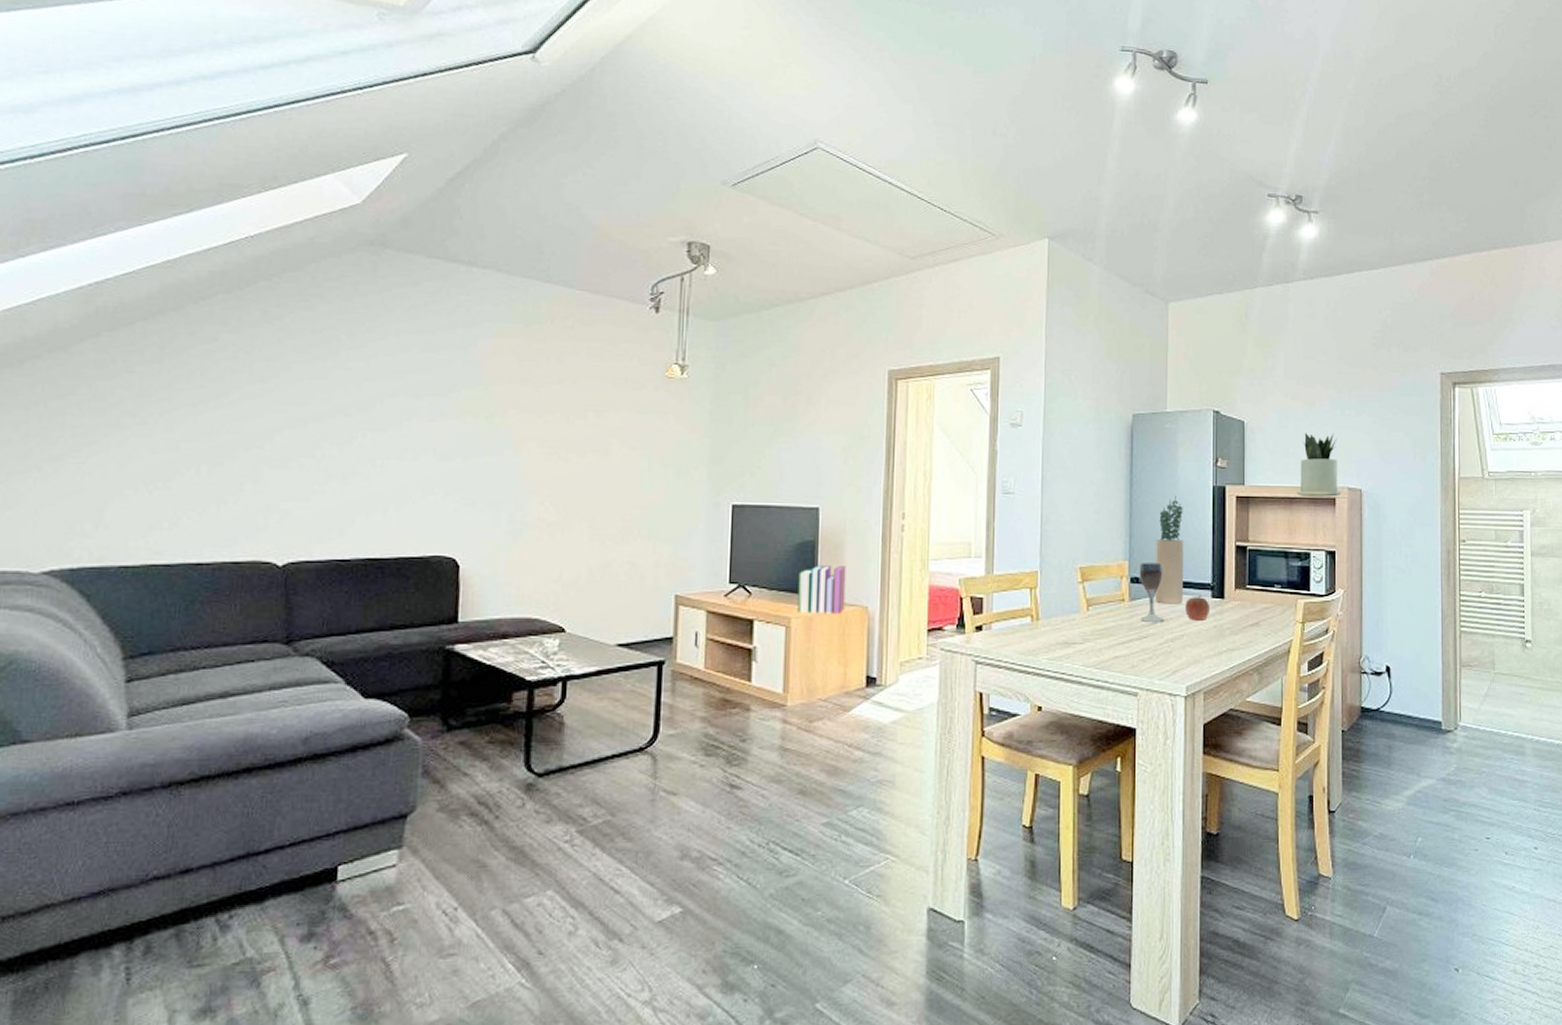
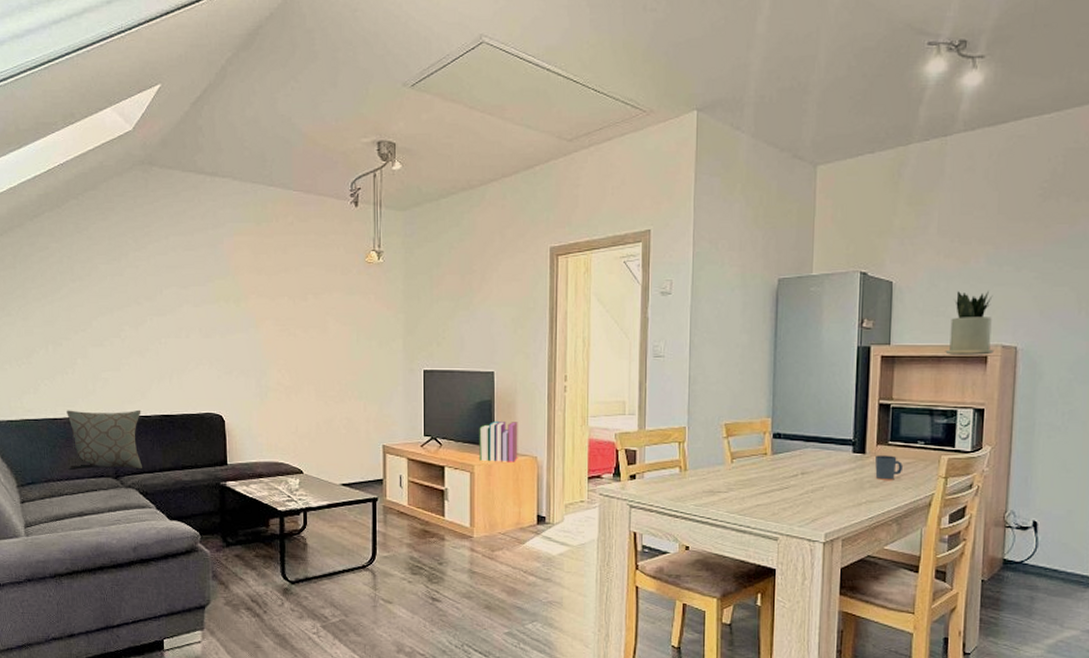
pillow: none [211,551,336,635] -> present [67,409,142,471]
cup: present [1139,563,1164,623] -> none [781,420,805,476]
vase: present [1154,495,1184,604] -> none [796,356,827,458]
fruit: present [1185,594,1209,620] -> none [826,449,850,474]
mug: none [1234,600,1261,626] -> present [875,455,902,480]

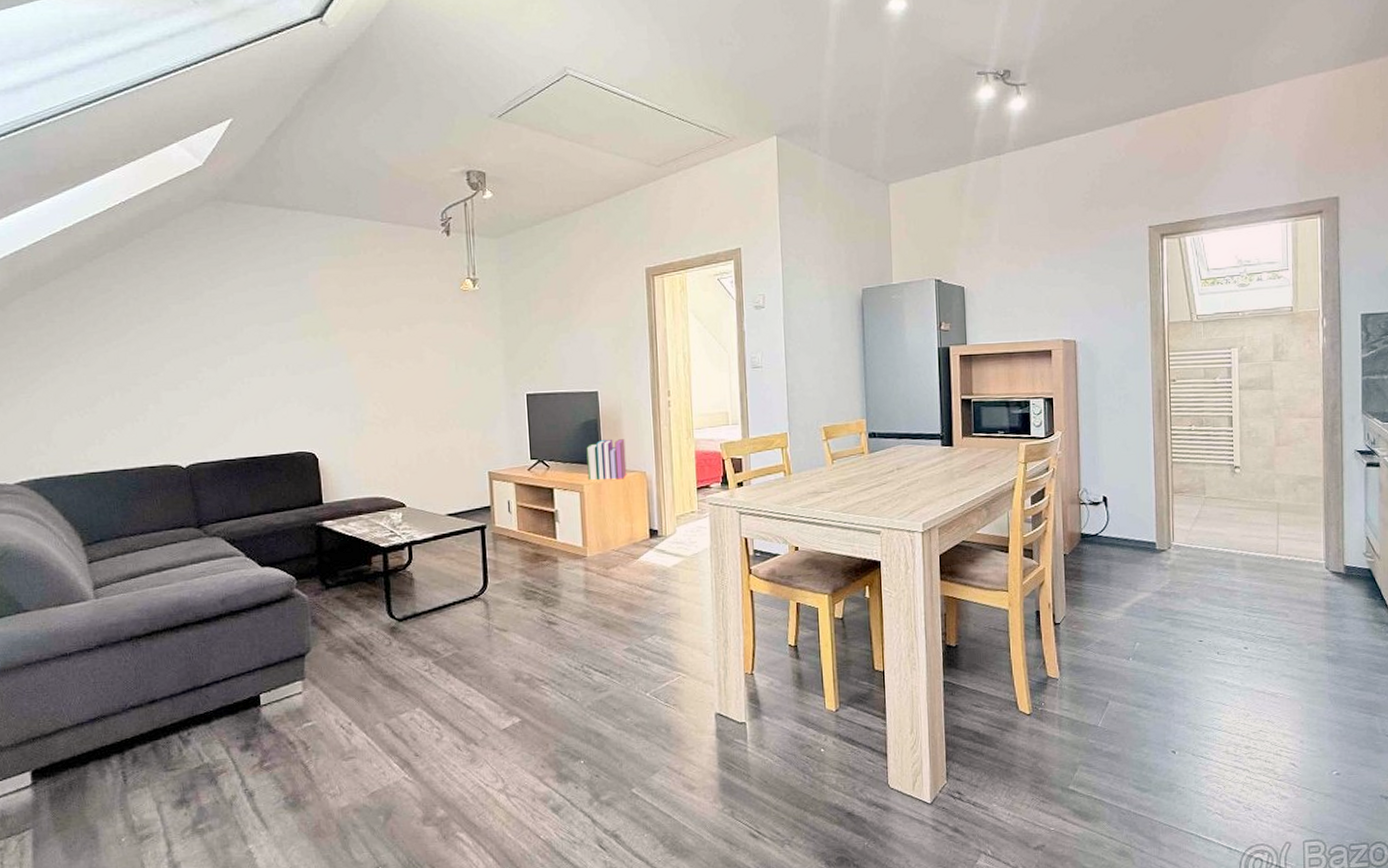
pillow: present [67,409,142,471] -> none [138,453,228,524]
mug: present [875,455,902,480] -> none [962,446,987,470]
planter: present [945,291,995,355] -> none [1015,292,1057,351]

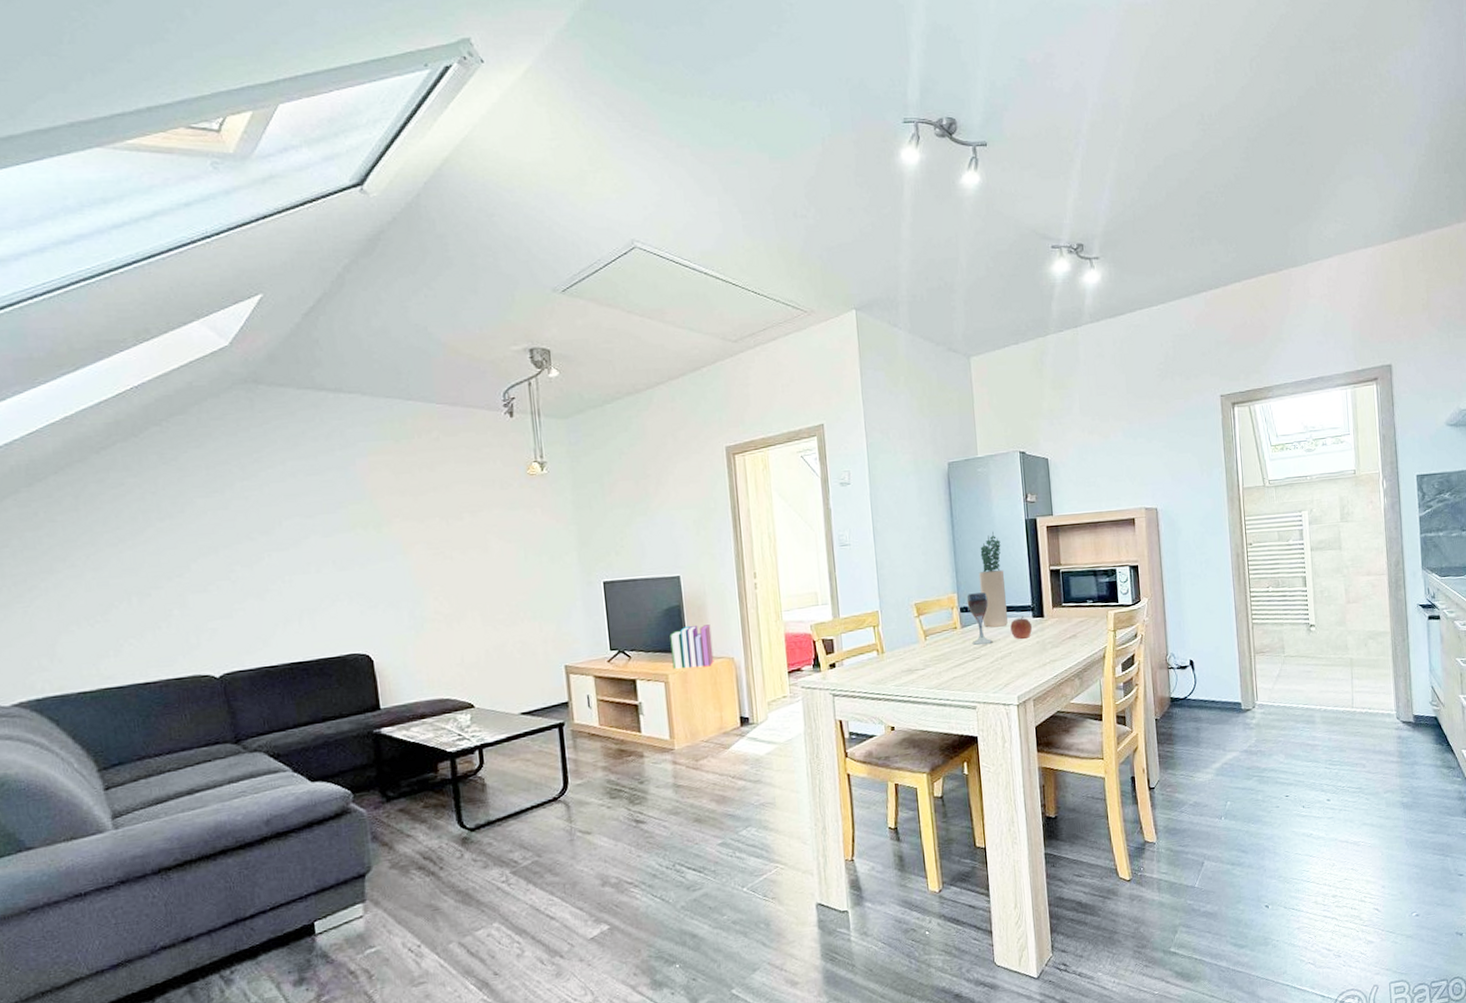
cup: none [875,419,900,472] -> present [966,592,993,646]
vase: none [888,358,916,455] -> present [978,531,1008,628]
fruit: none [918,444,940,467] -> present [1010,615,1032,639]

